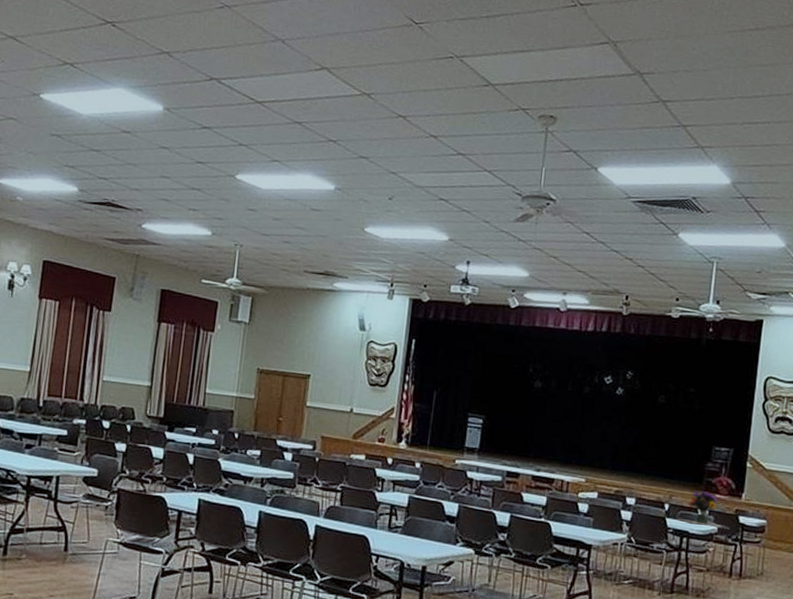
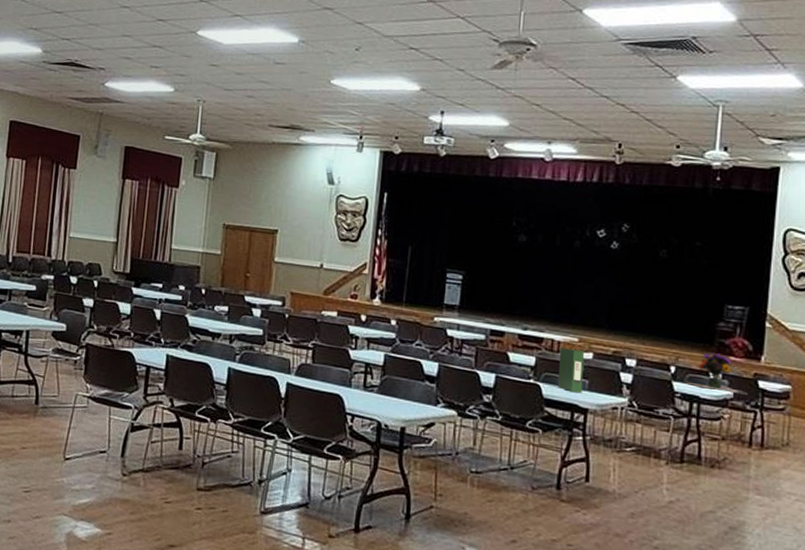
binder: none [566,487,591,531] -> present [558,347,585,394]

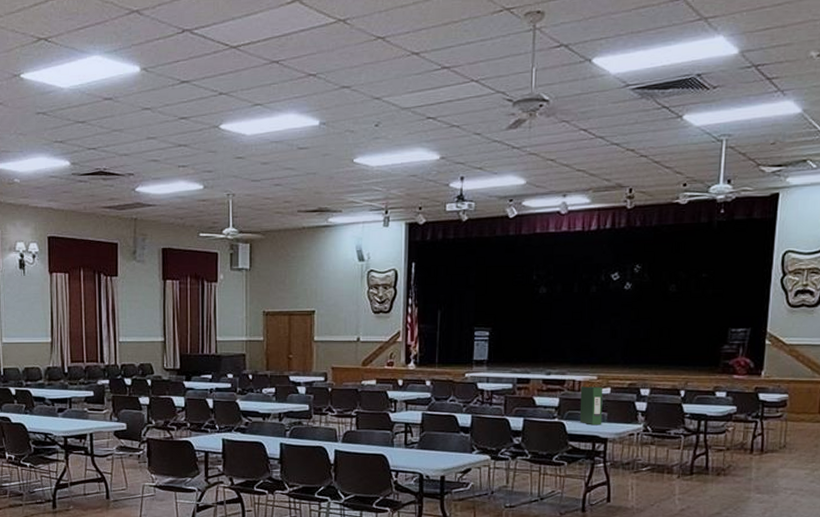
flower arrangement: present [683,353,748,395] -> none [692,374,750,408]

